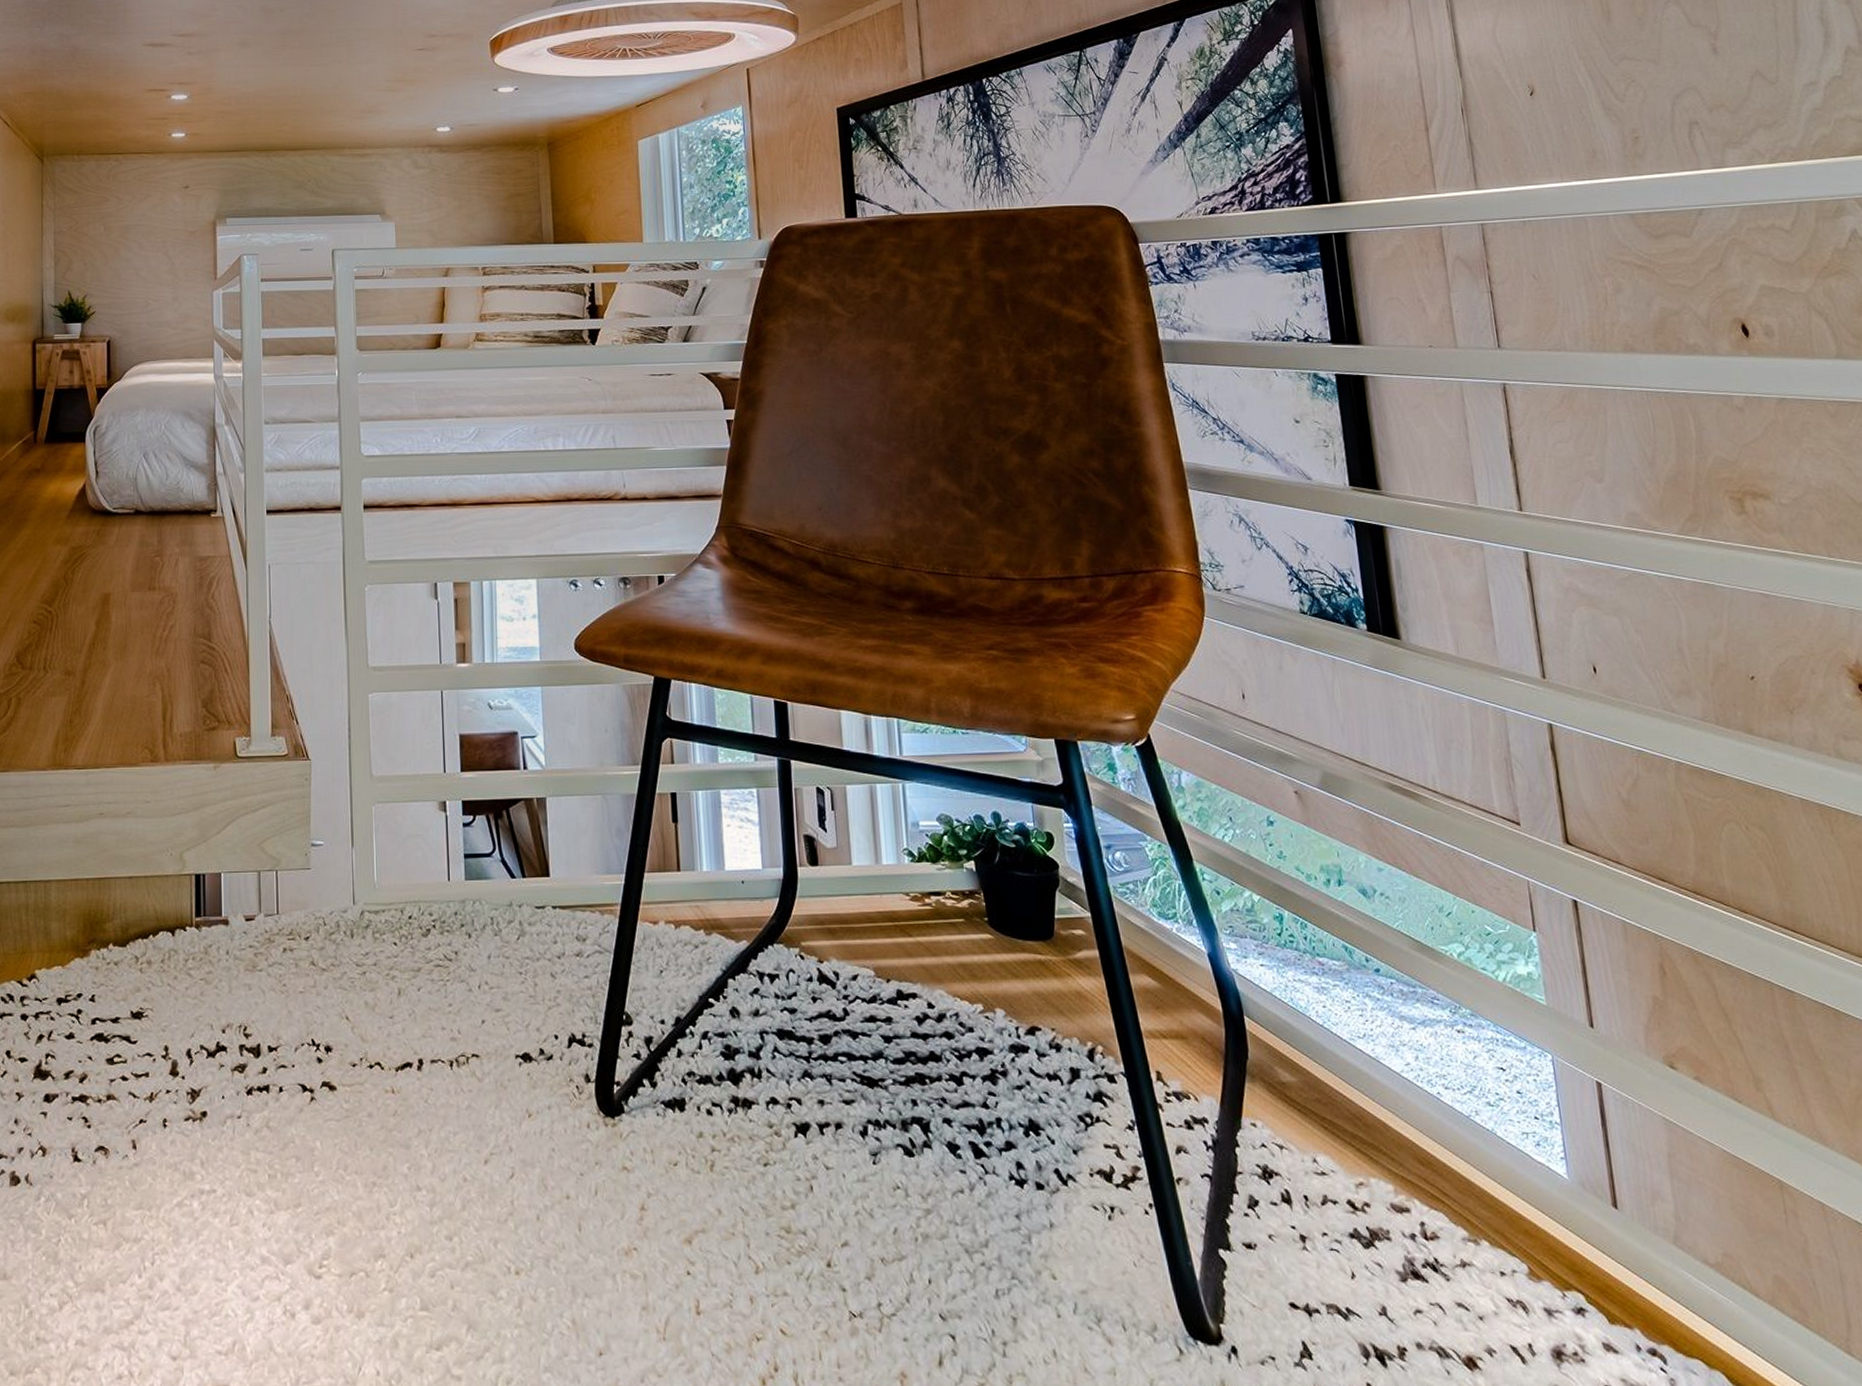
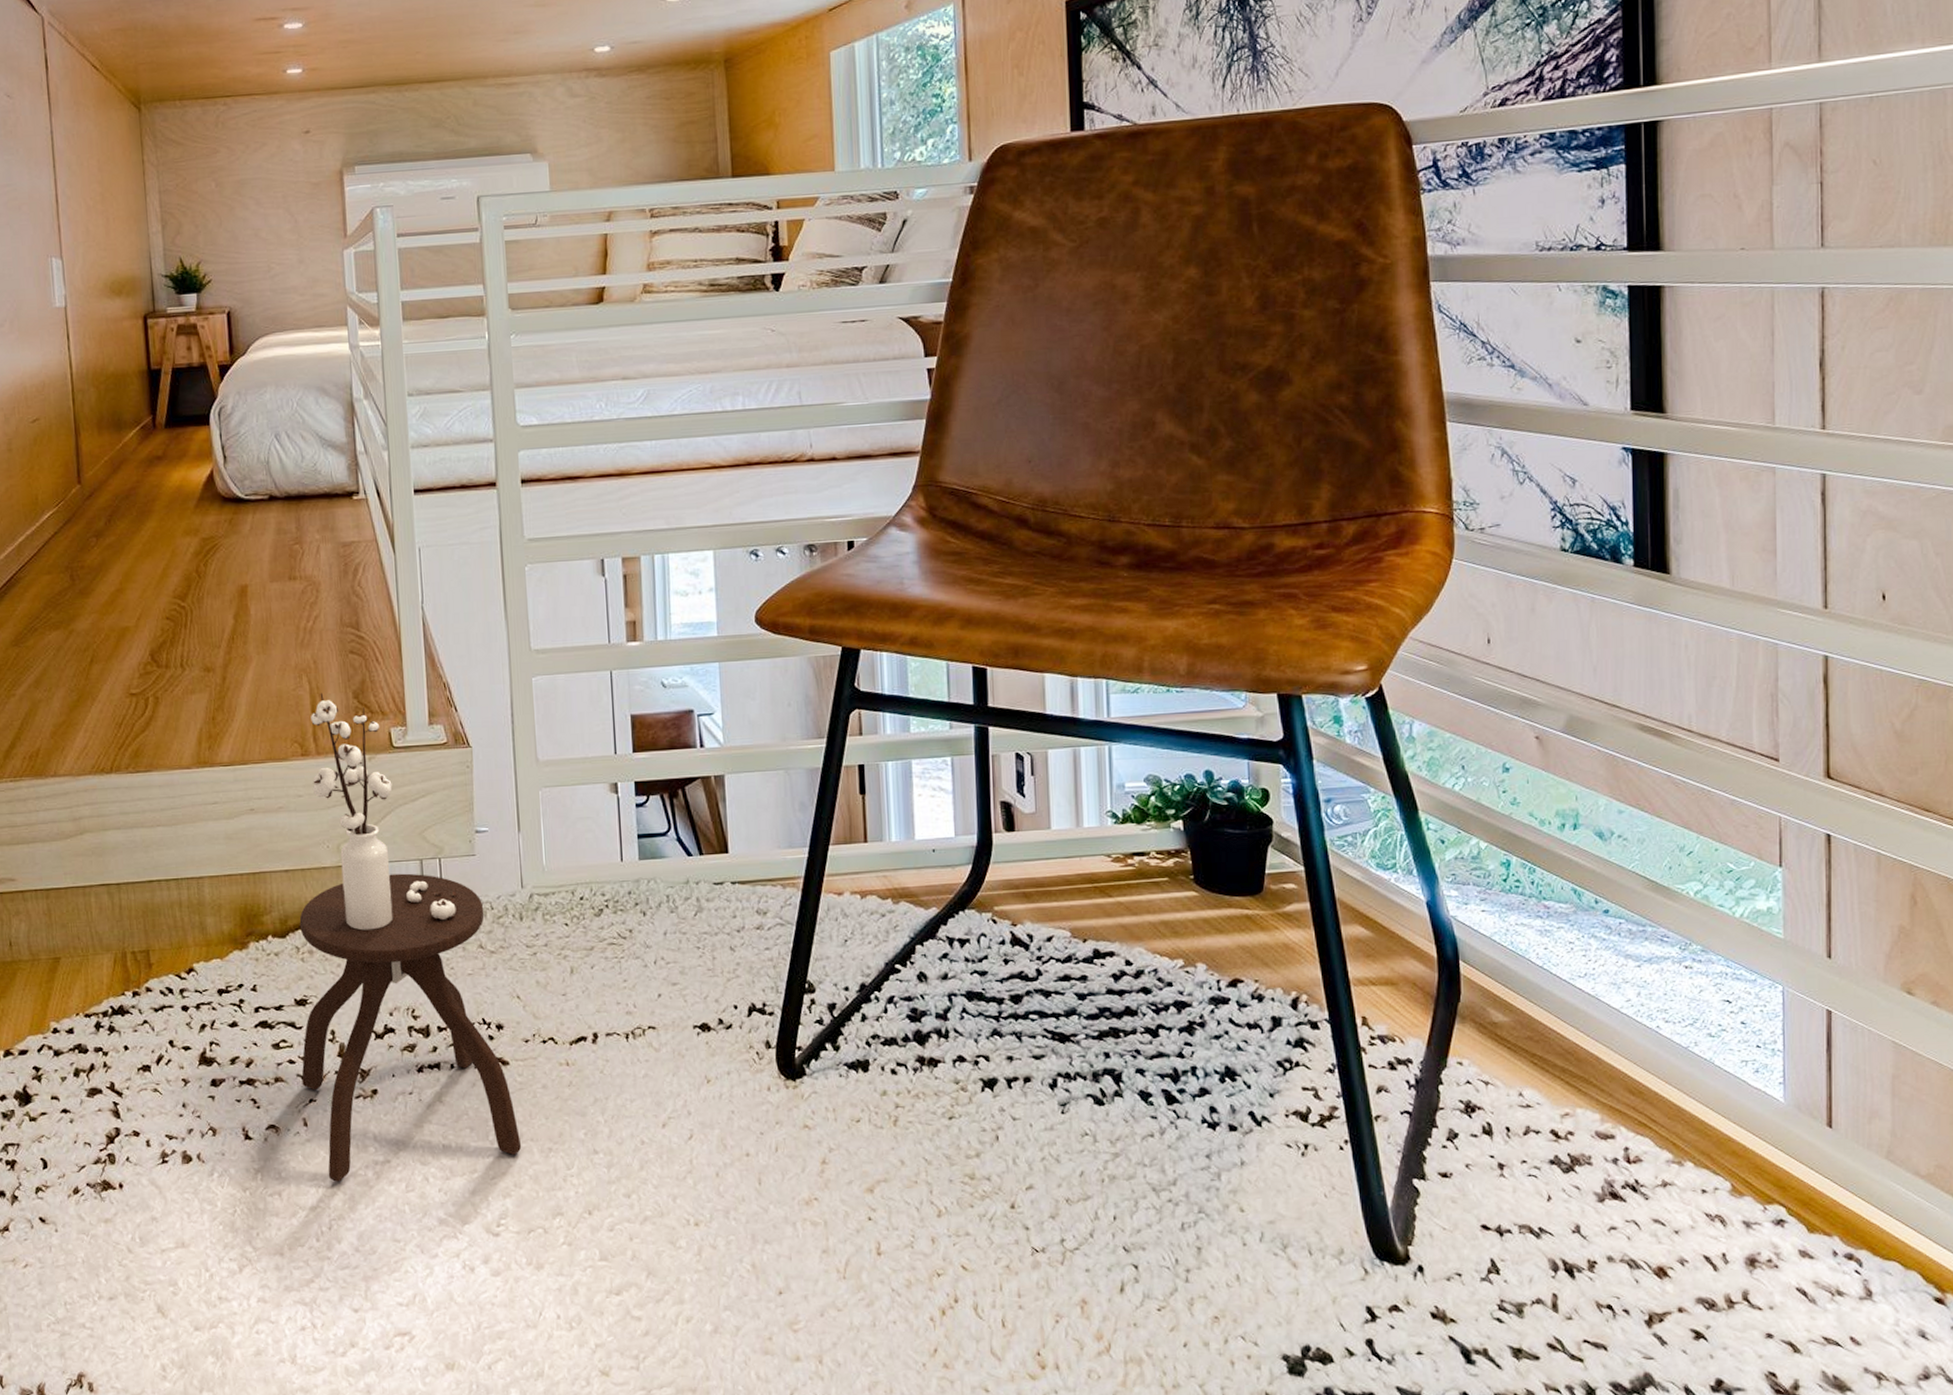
side table: none [133,700,346,1212] -> present [299,692,522,1182]

